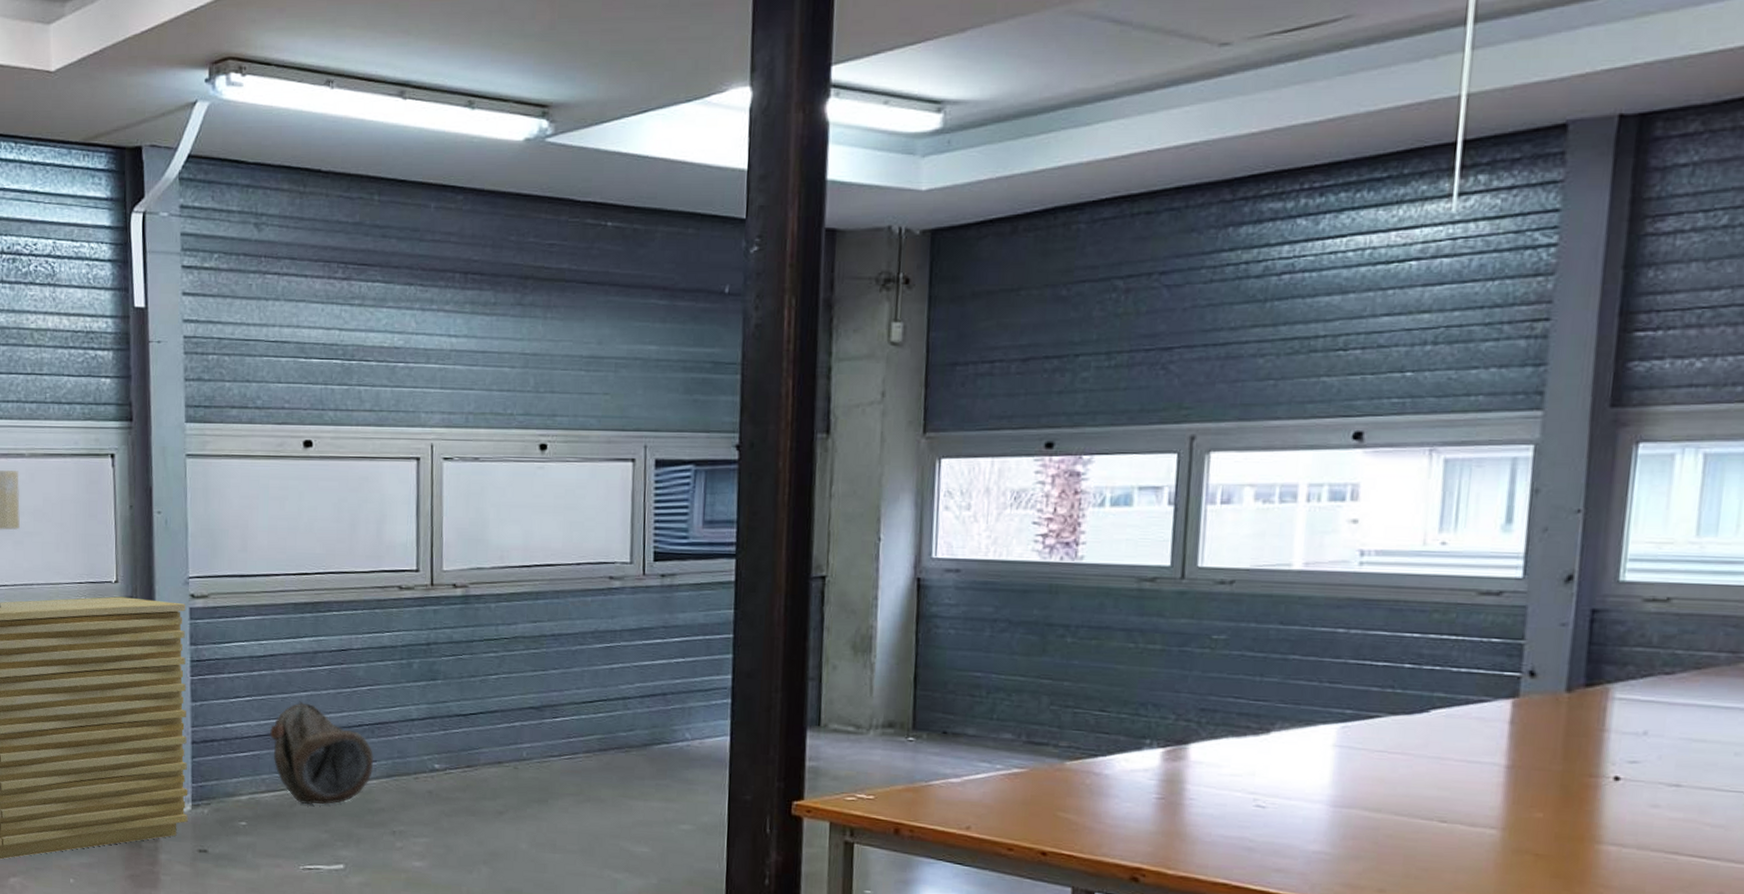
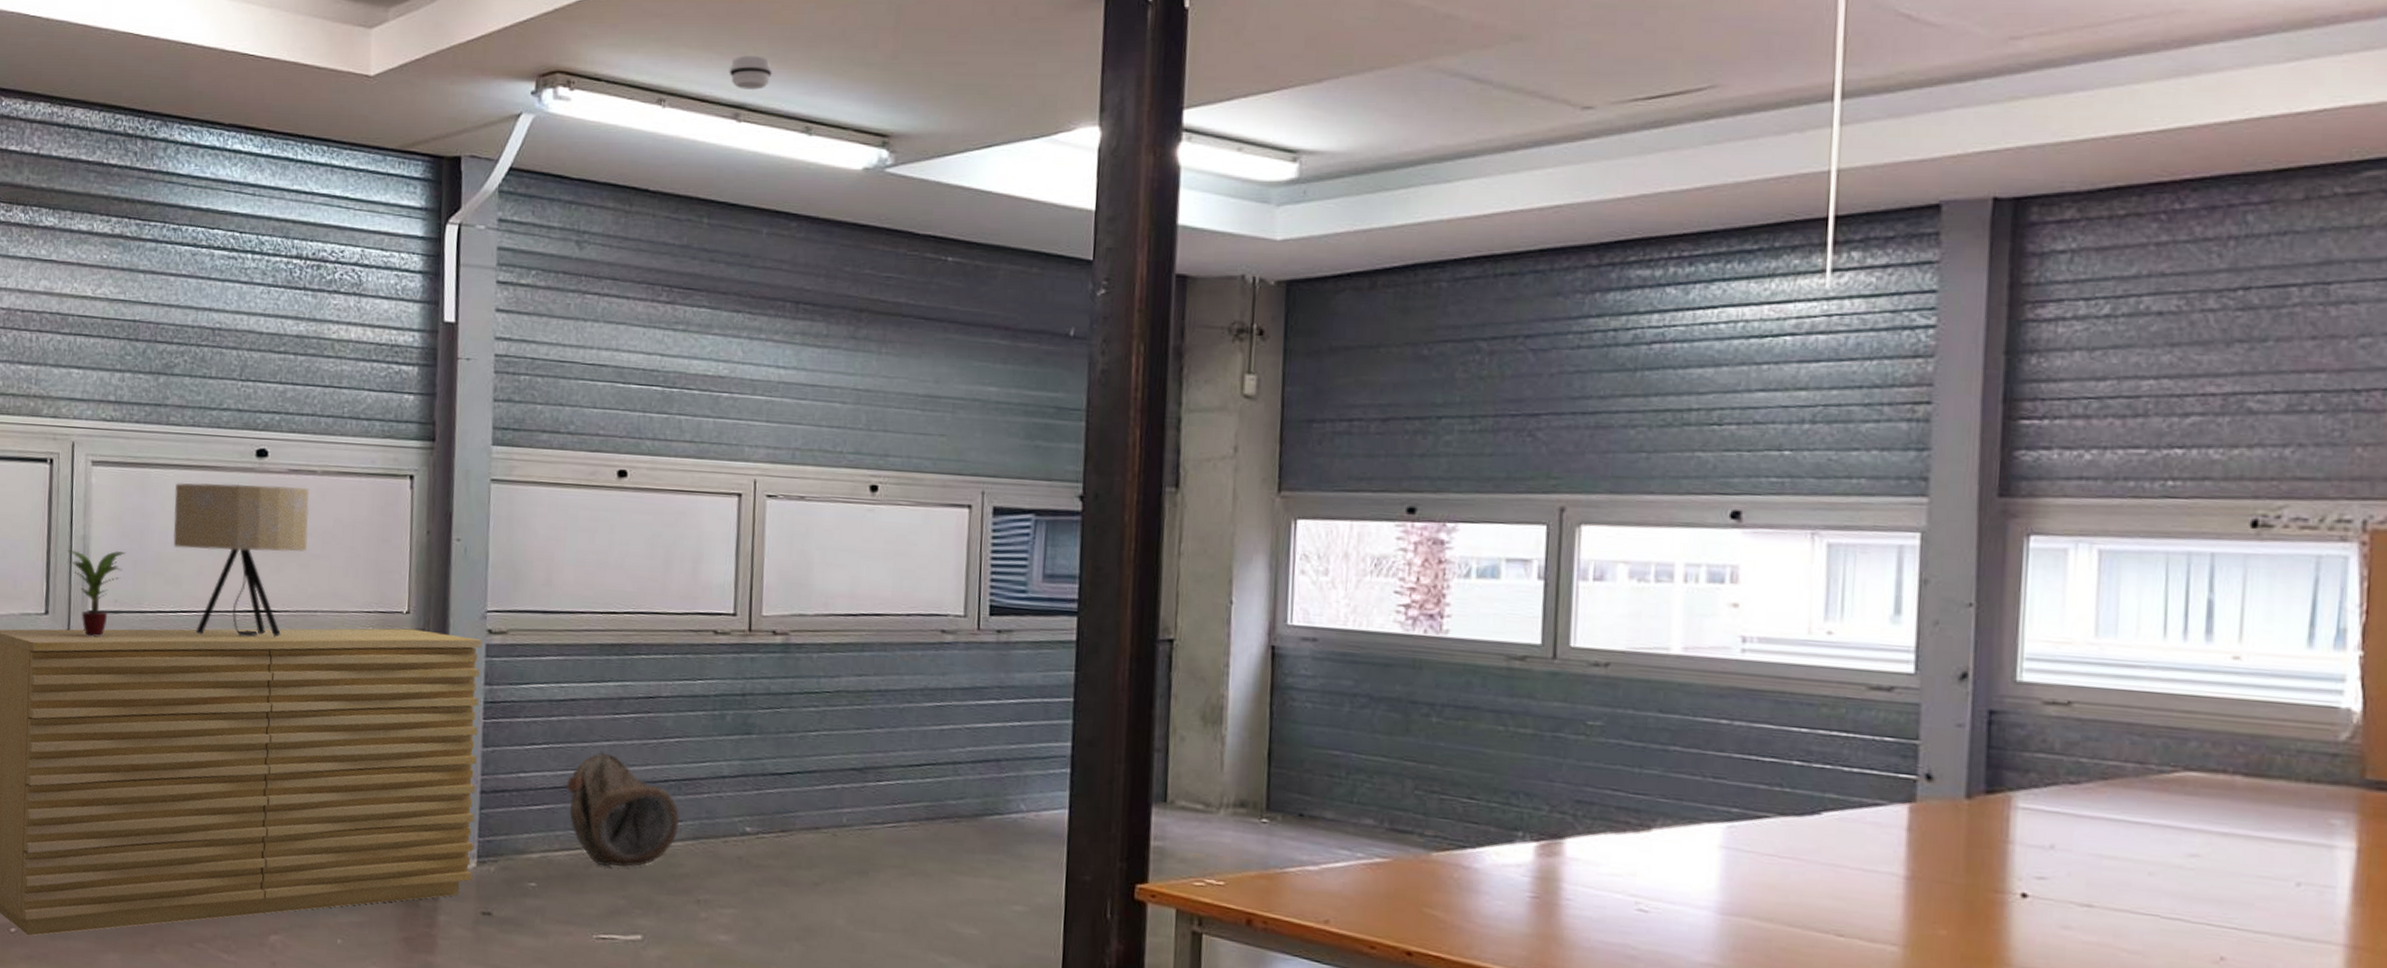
smoke detector: none [393,32,435,67] -> present [729,55,773,90]

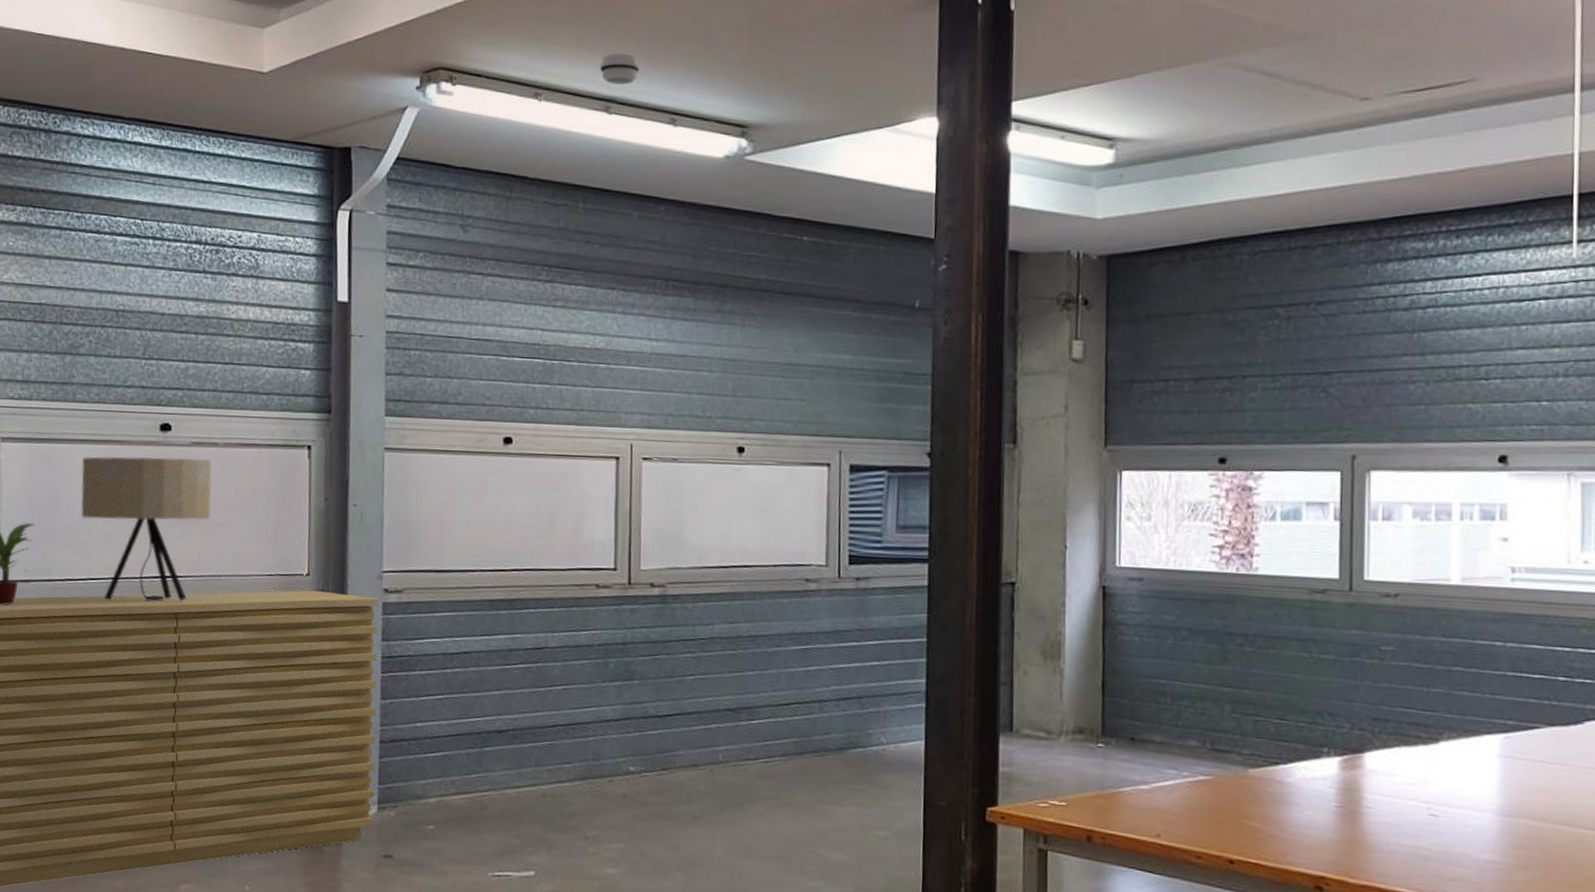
bag: present [566,751,680,868] -> none [460,700,568,809]

